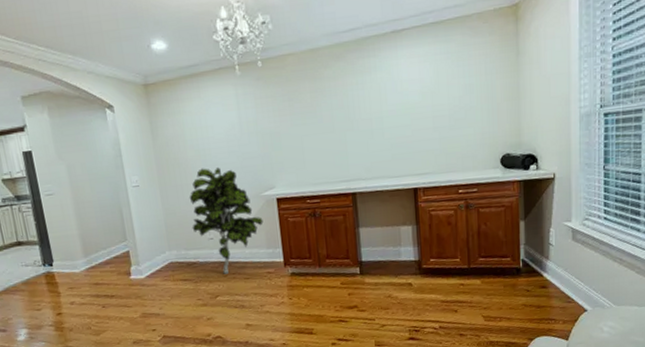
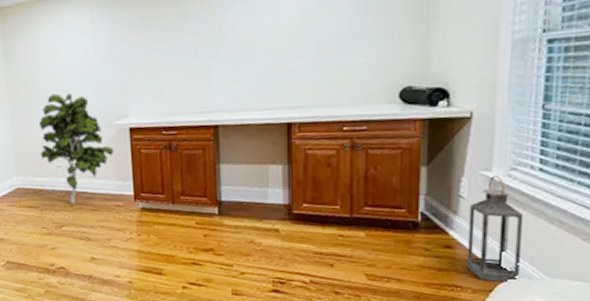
lantern: none [557,225,596,313] -> present [467,175,524,283]

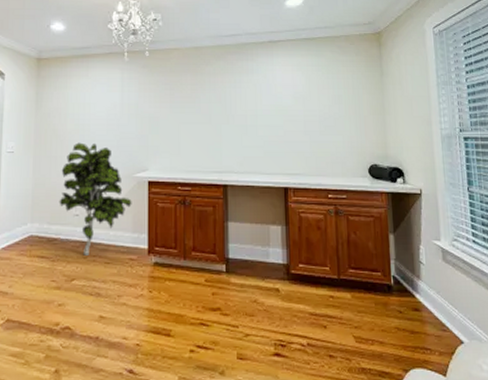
lantern: present [467,175,524,283] -> none [428,244,473,345]

